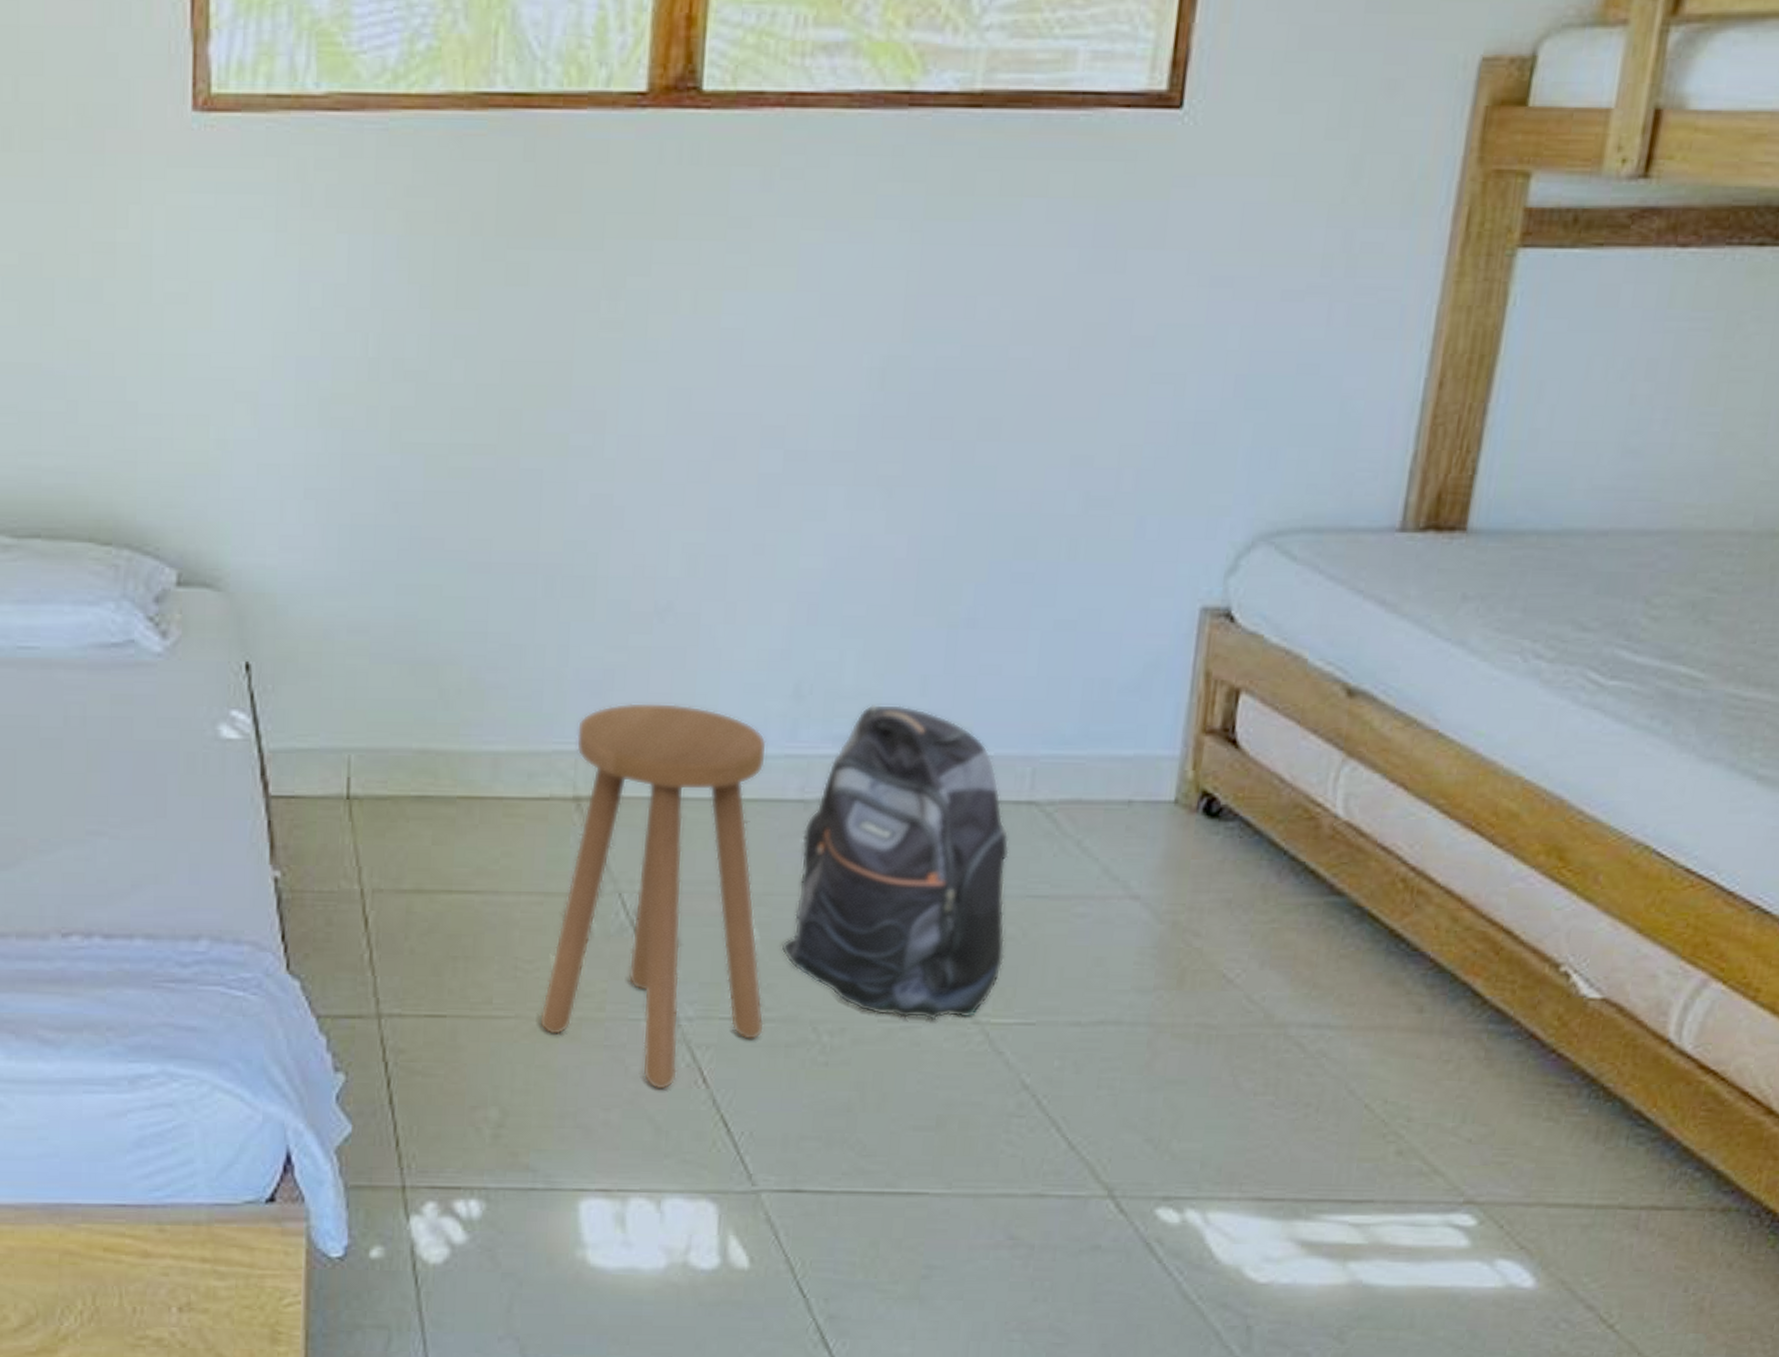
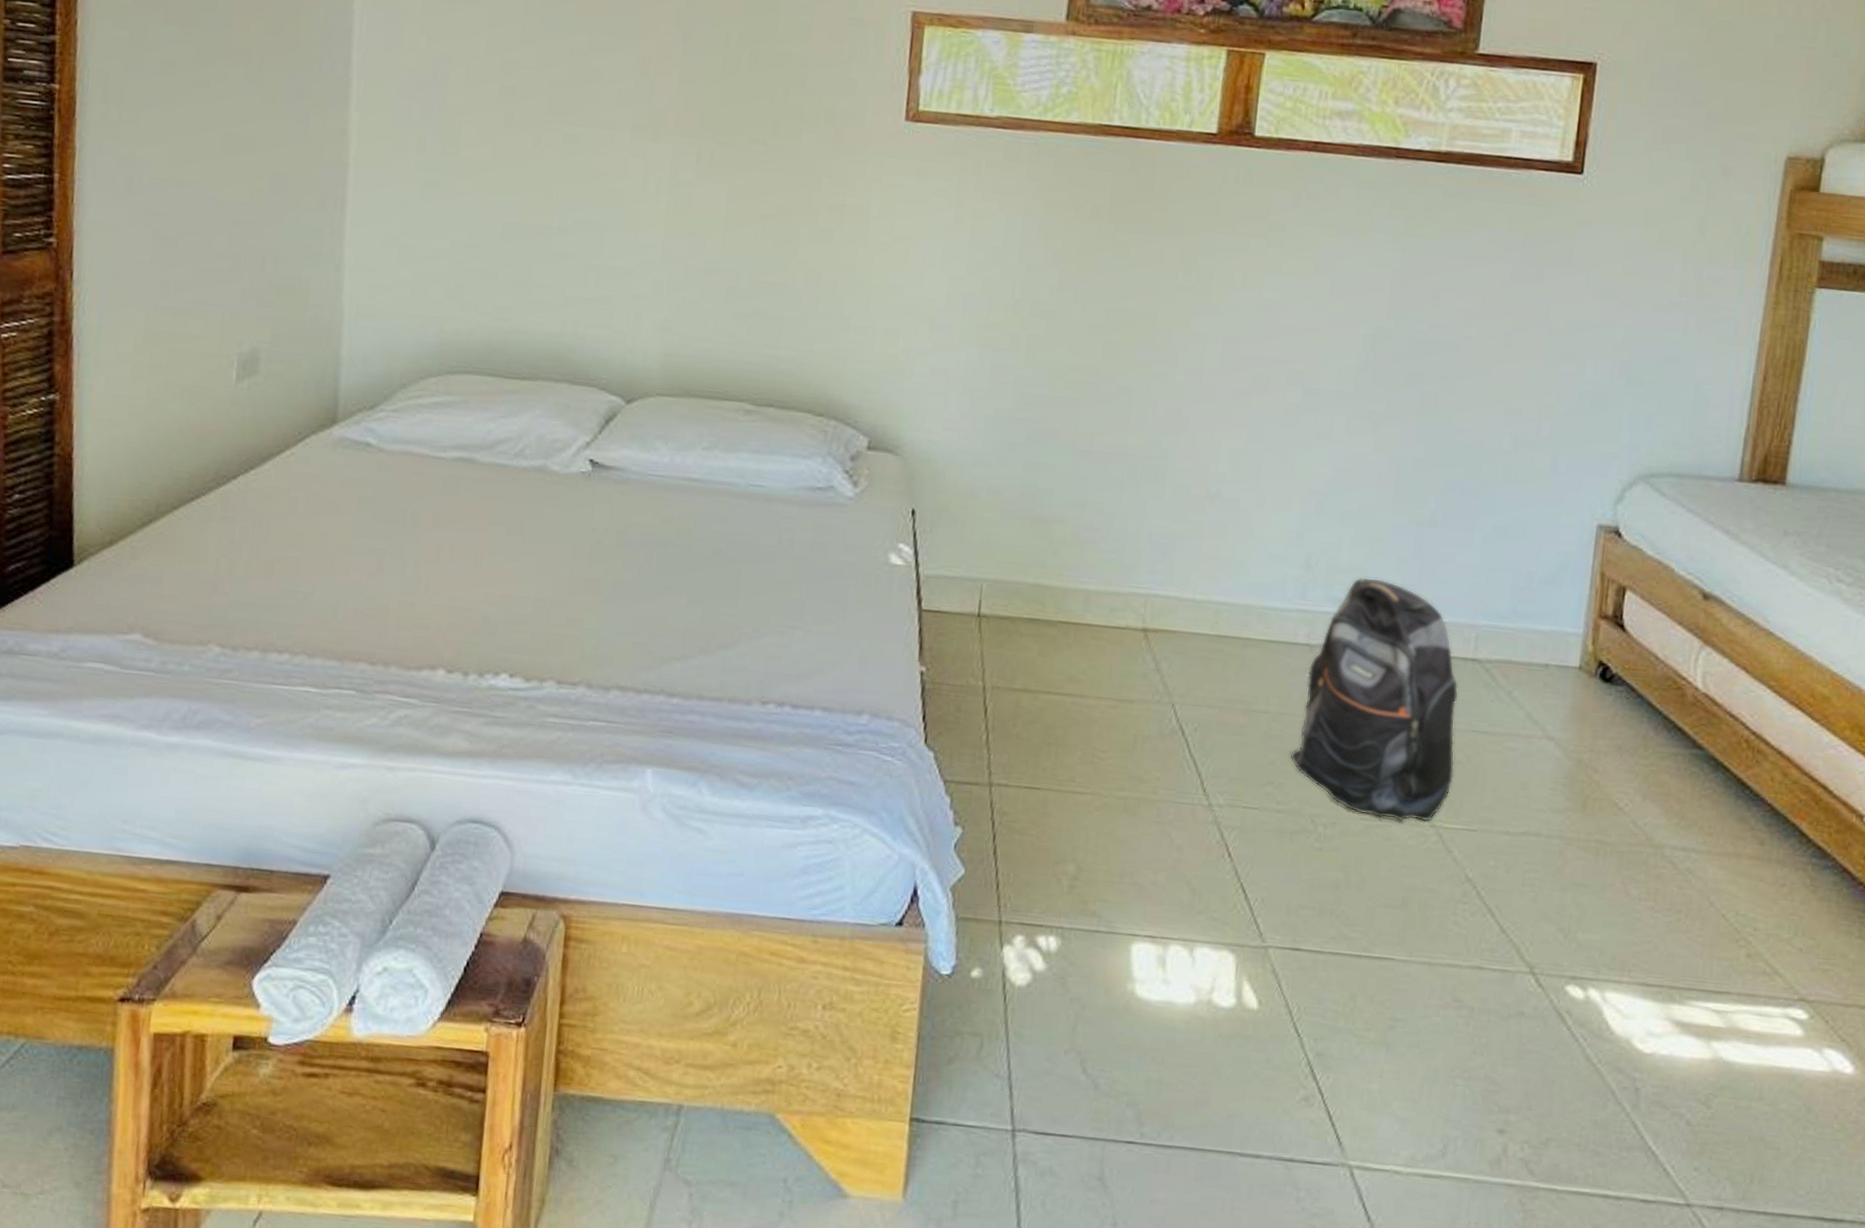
stool: present [538,702,768,1089] -> none [1108,561,1285,859]

